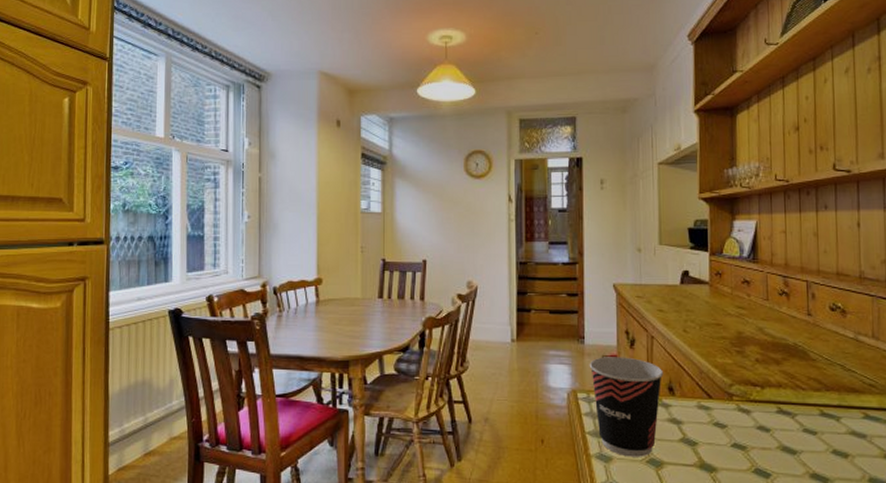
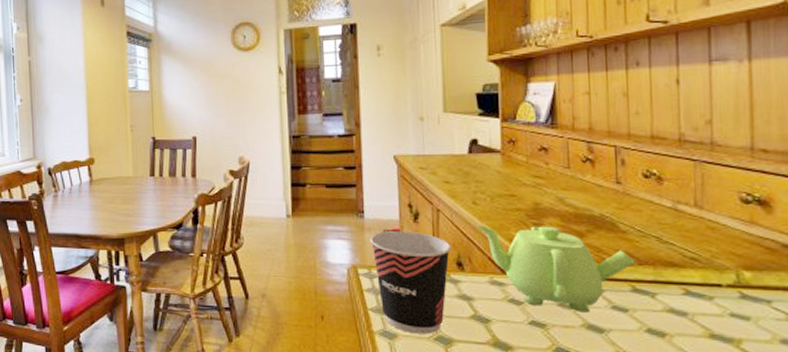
teapot: none [686,352,823,435] -> present [476,225,635,313]

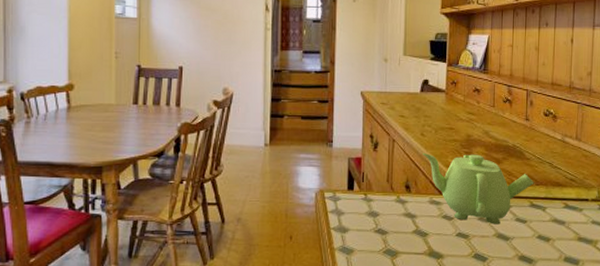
cup: present [369,231,452,334] -> none [336,159,402,249]

